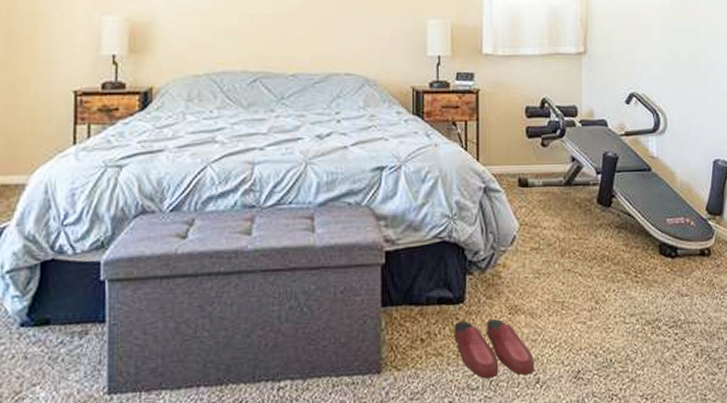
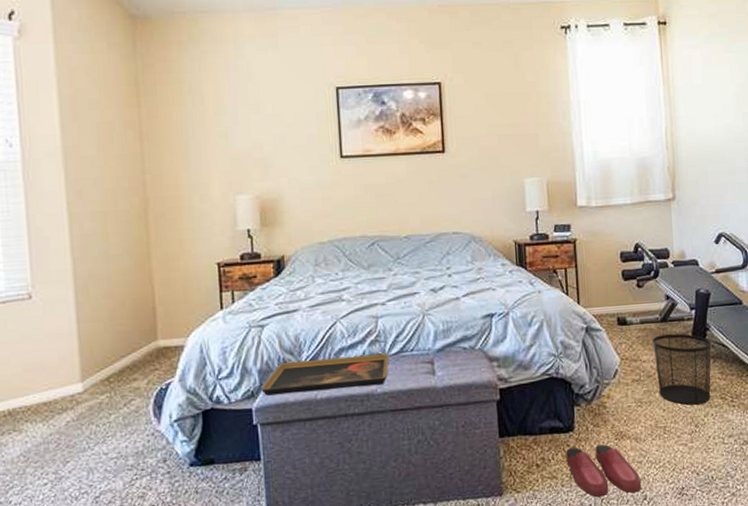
decorative tray: none [113,205,264,247] -> present [261,353,389,396]
waste bin: none [555,199,617,279] -> present [652,333,712,405]

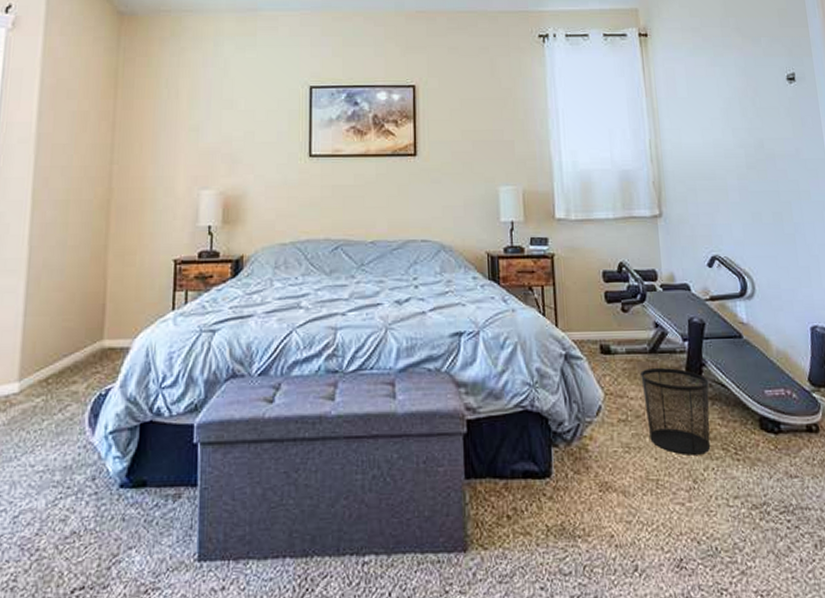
decorative tray: present [261,353,389,396] -> none [206,370,346,411]
slippers: present [566,444,642,497] -> none [541,497,632,563]

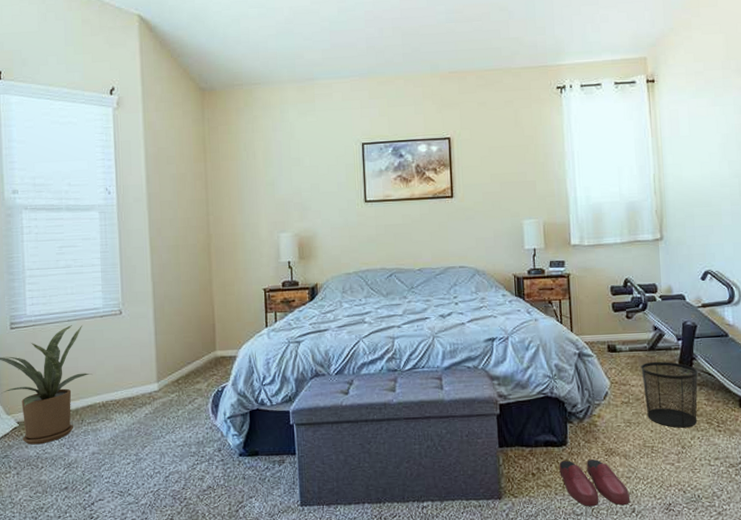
slippers: none [541,497,632,563] -> present [559,459,630,507]

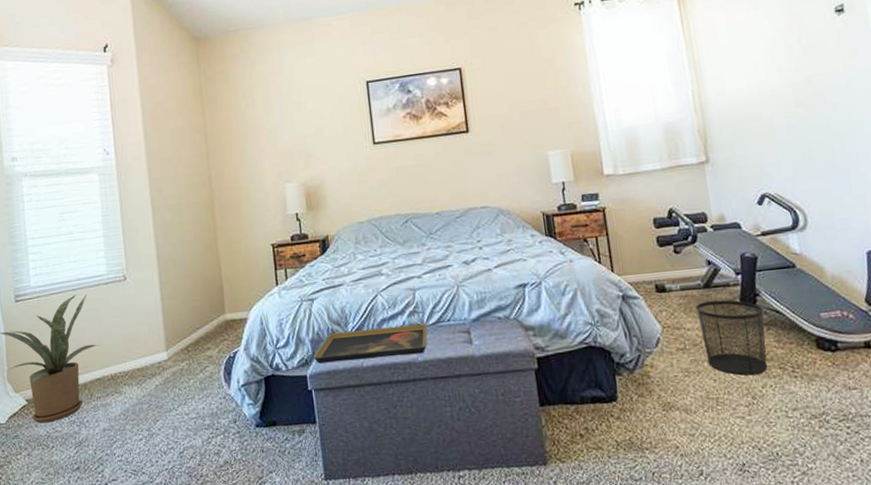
decorative tray: none [297,369,403,401] -> present [313,323,428,364]
slippers: present [559,459,630,507] -> none [610,415,697,471]

